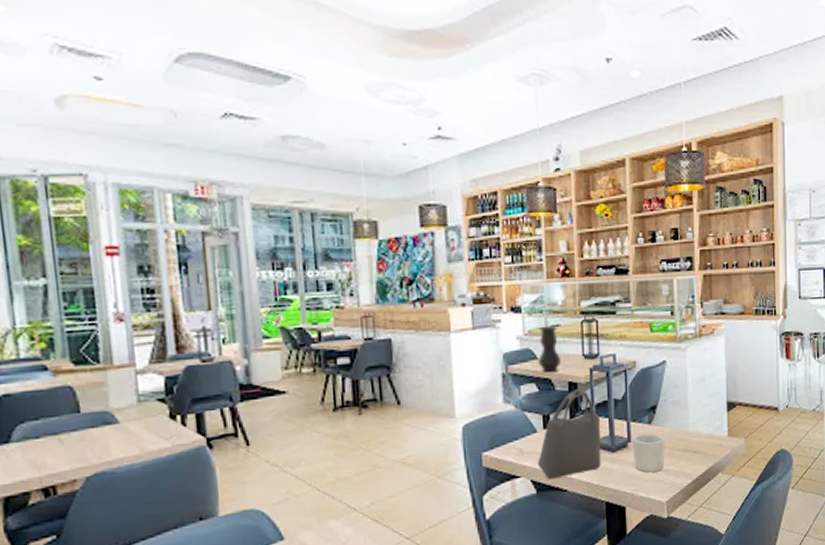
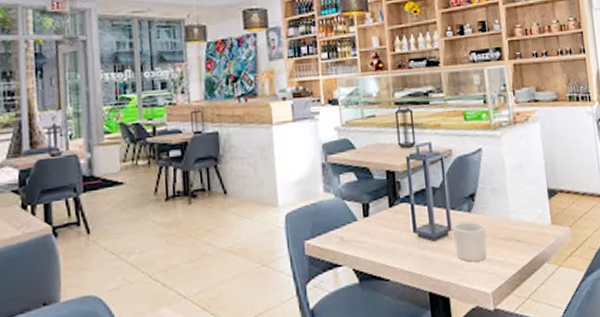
vase: present [538,325,562,372] -> none [355,116,379,161]
handbag: present [538,388,601,480] -> none [359,176,423,269]

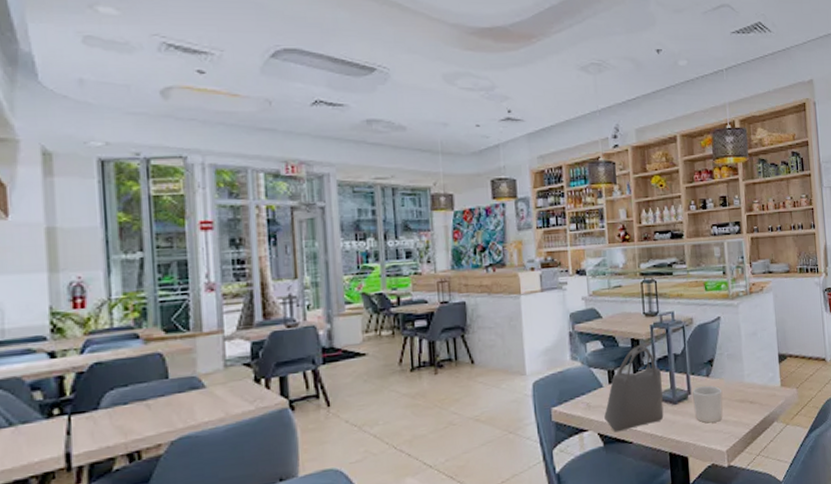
handbag: none [359,176,423,269] -> present [604,344,664,432]

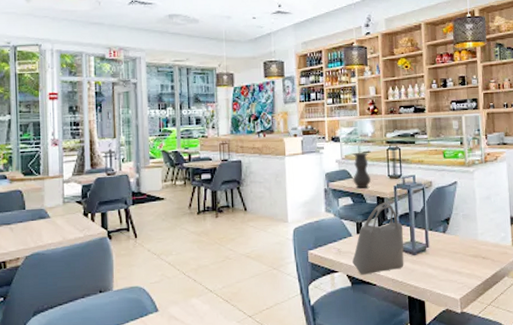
vase: none [602,286,624,330] -> present [353,152,371,189]
mug: present [692,385,723,423] -> none [430,240,458,274]

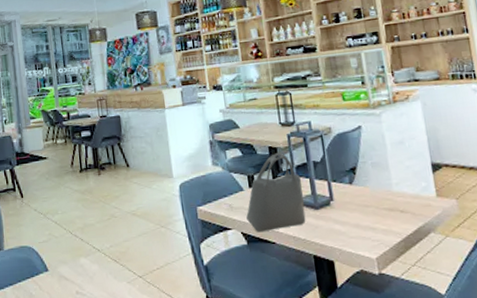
vase: present [353,152,371,189] -> none [238,99,261,139]

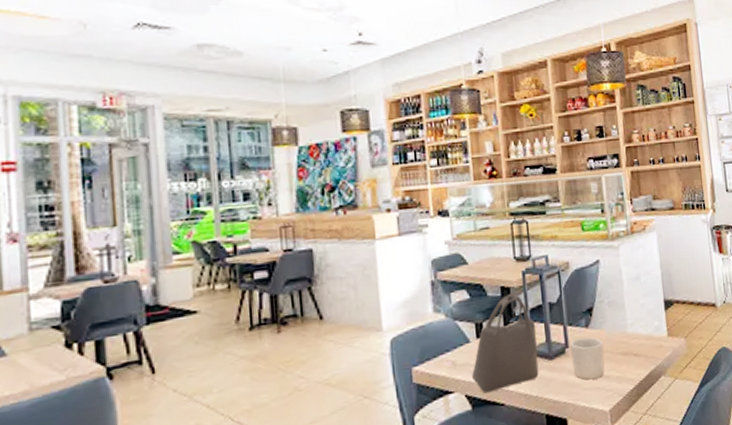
mug: none [335,192,370,230] -> present [570,337,605,380]

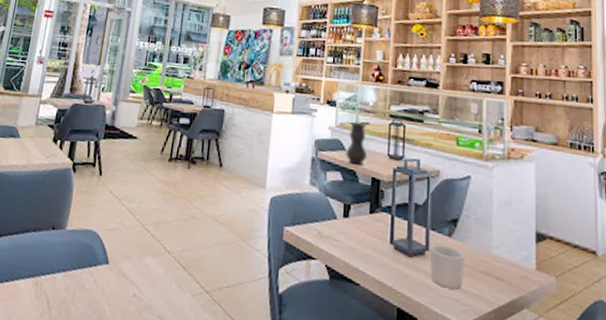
vase: none [467,228,493,278] -> present [346,121,368,165]
handbag: present [472,292,539,393] -> none [334,185,400,271]

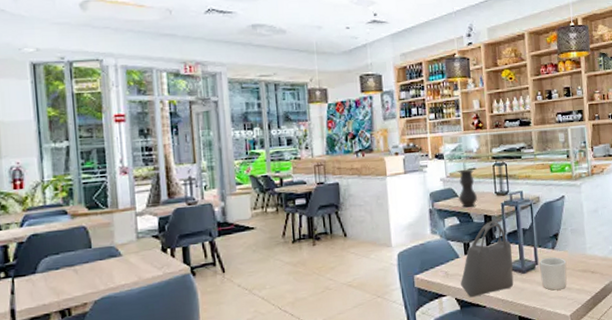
handbag: none [334,185,400,271] -> present [461,220,514,297]

